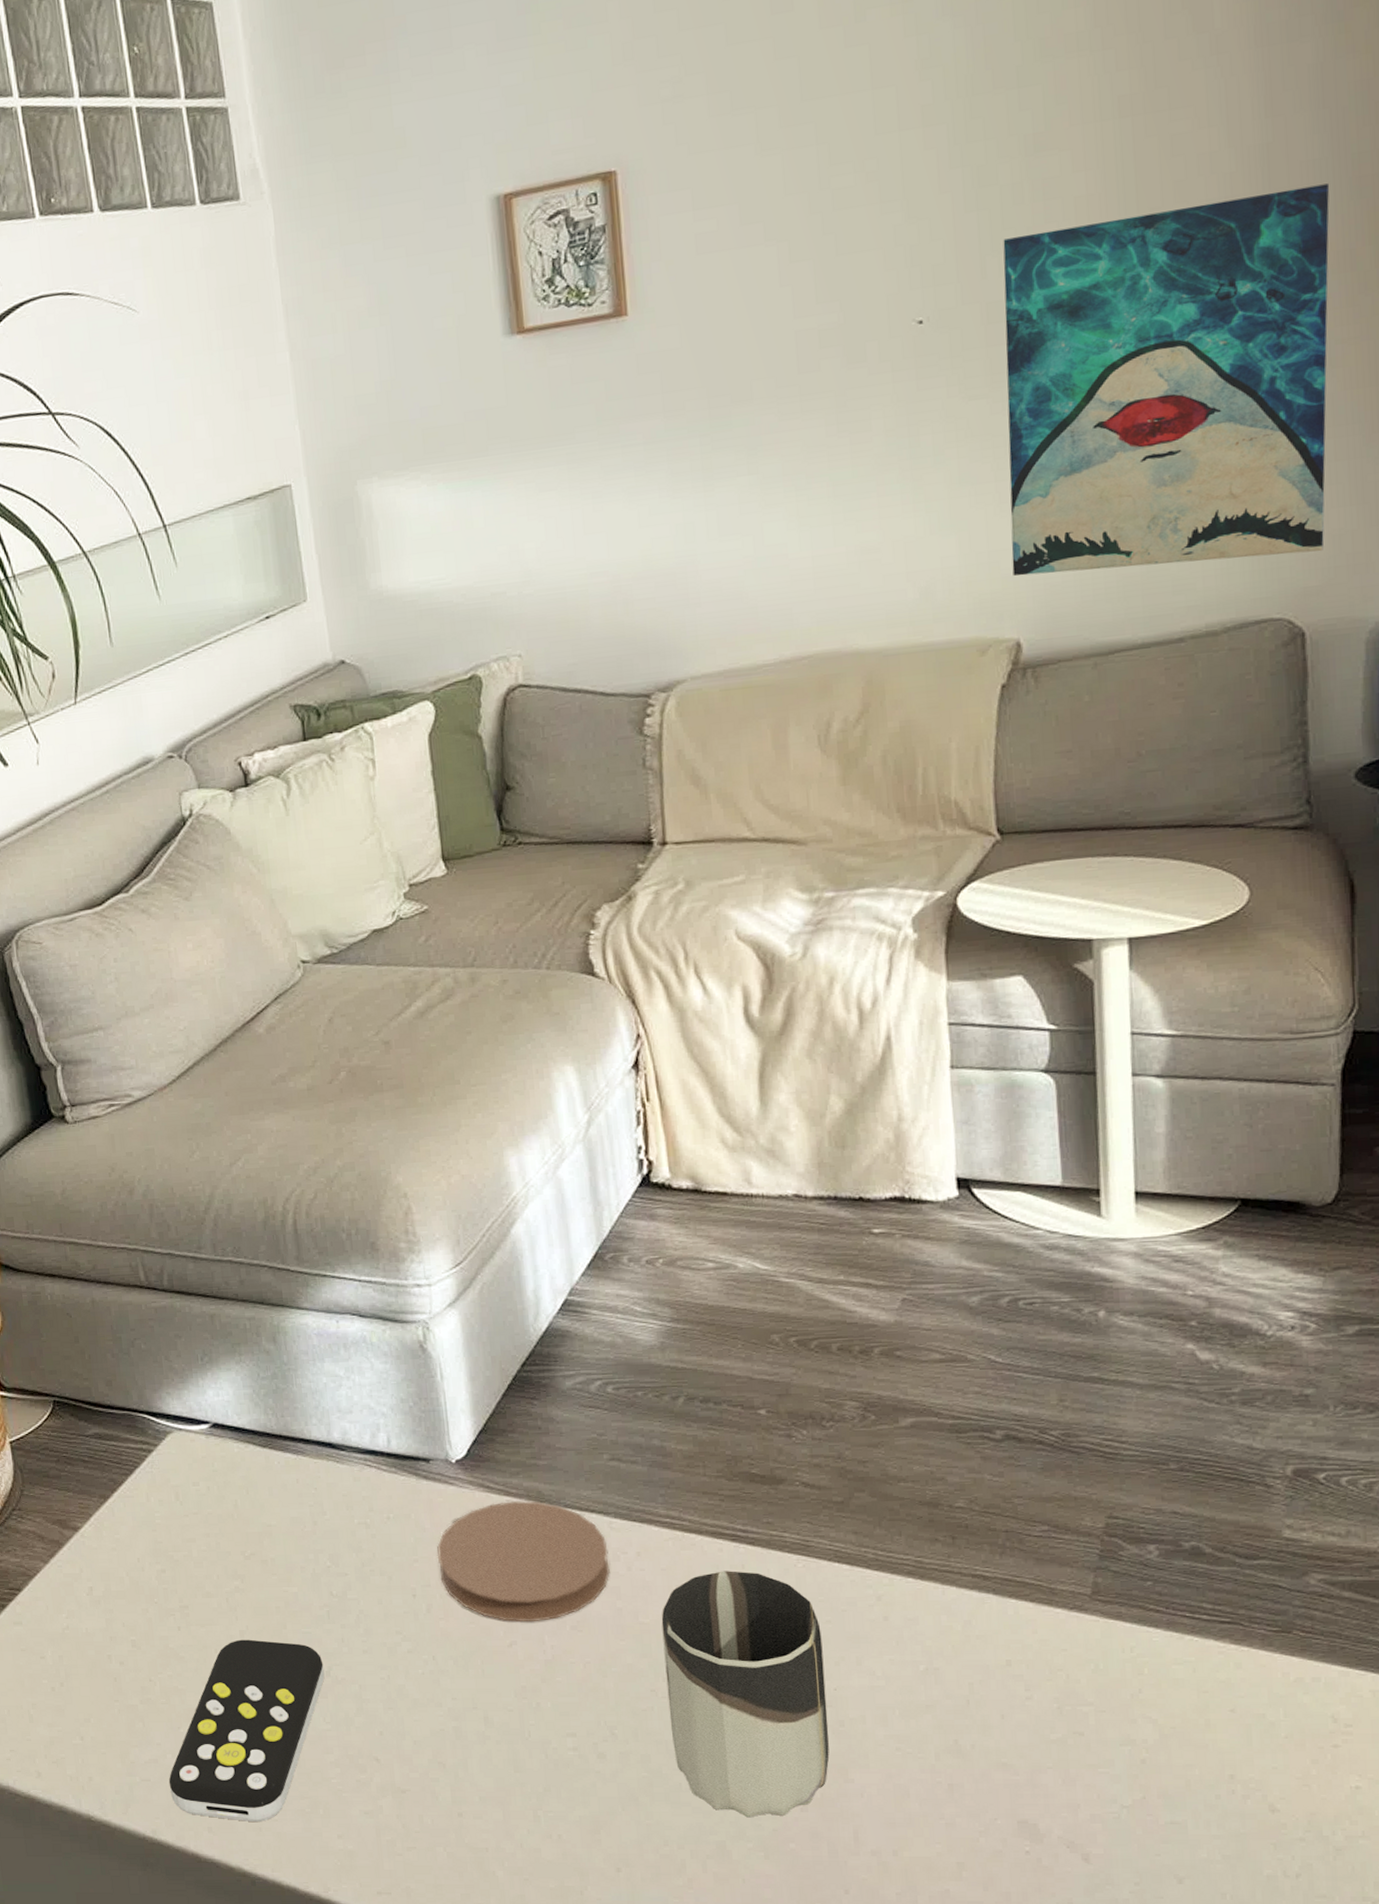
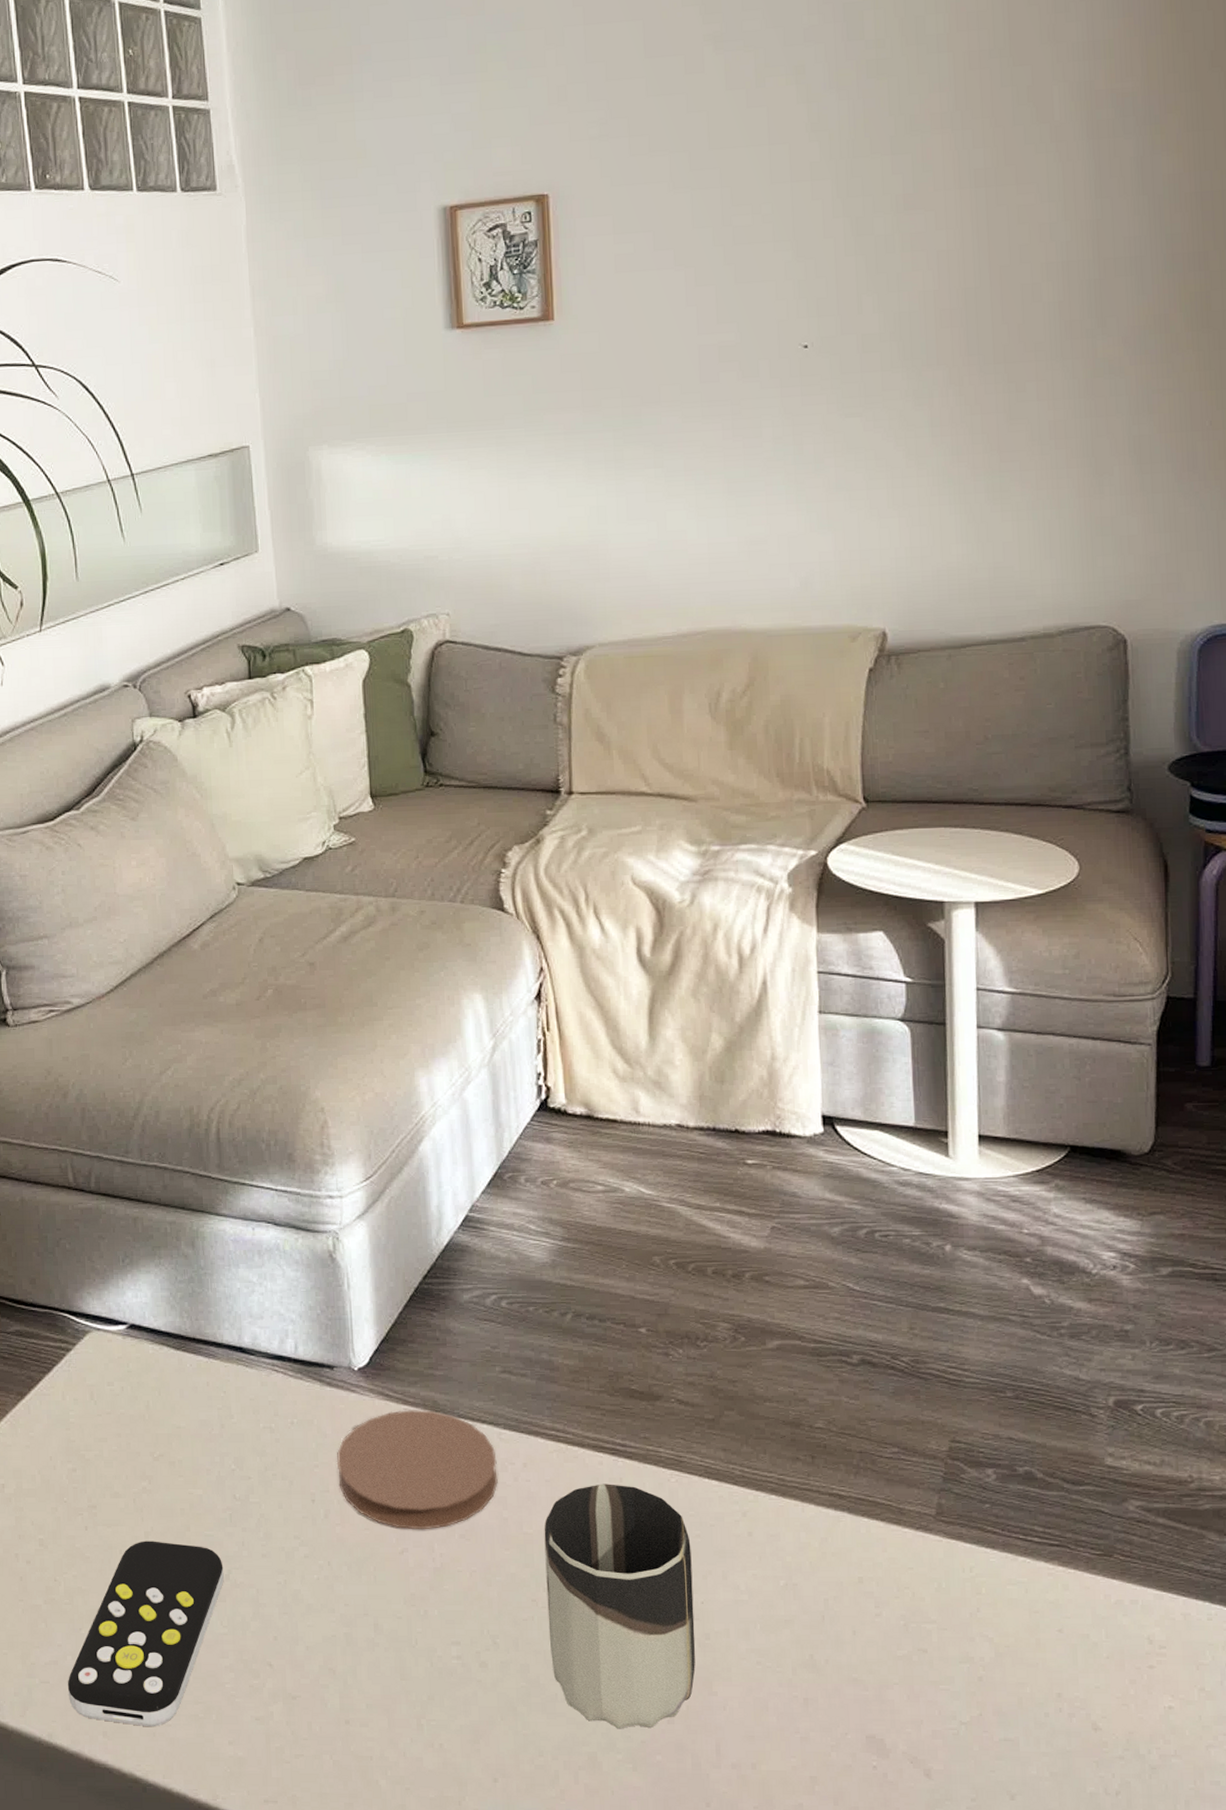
wall art: present [1003,183,1330,576] -> none [876,258,1148,574]

